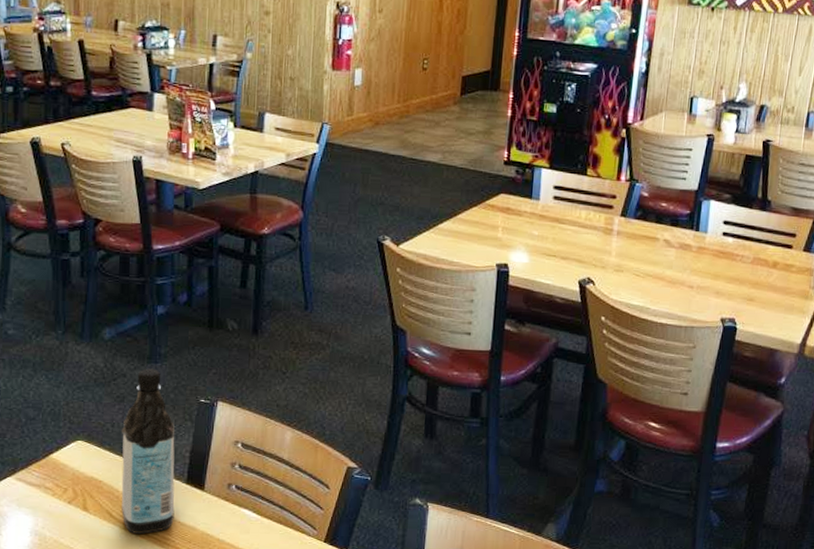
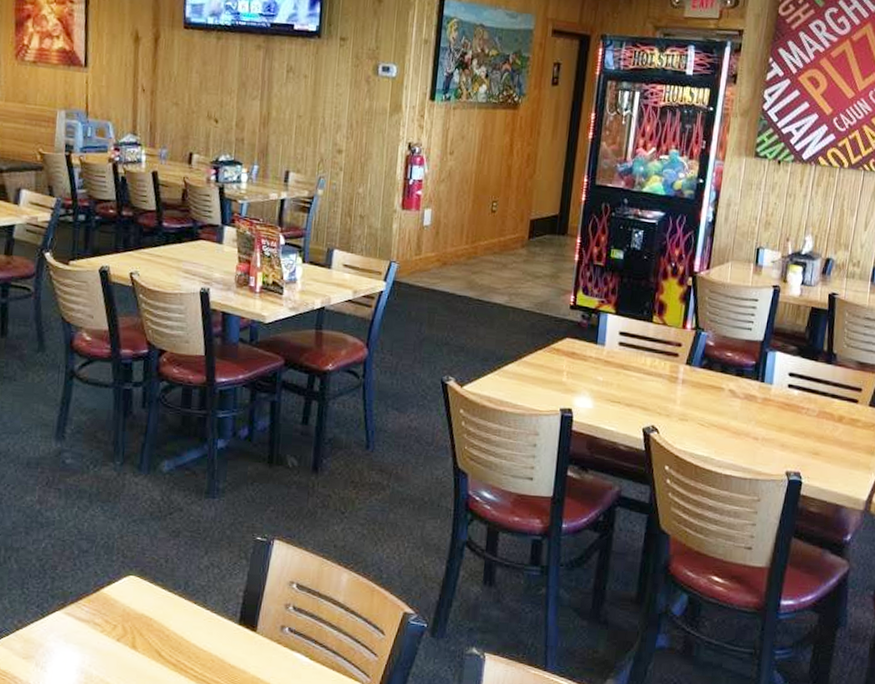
water bottle: present [121,368,176,534] -> none [171,503,230,676]

